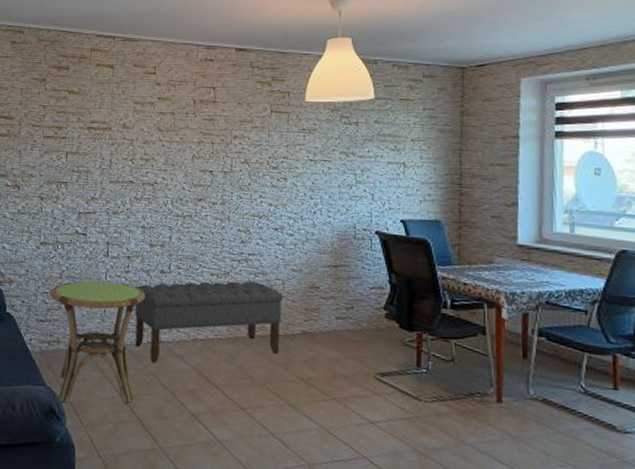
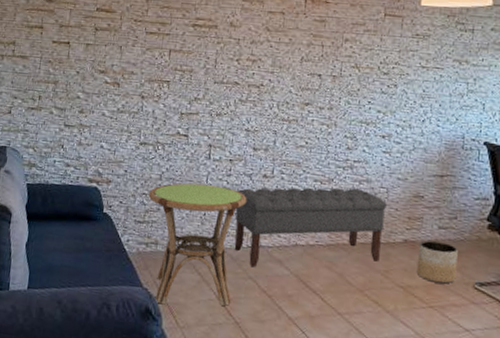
planter: none [316,331,357,375] -> present [416,240,458,284]

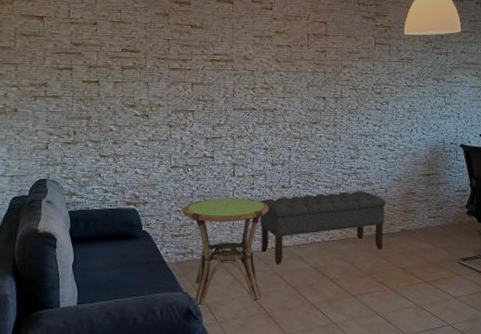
planter: present [416,240,458,284] -> none [413,228,445,262]

